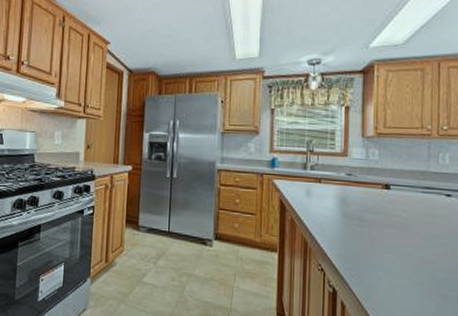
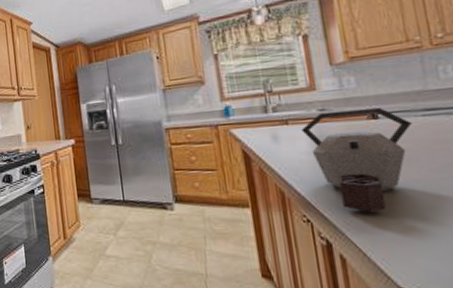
kettle: none [330,177,414,268] -> present [301,107,413,212]

